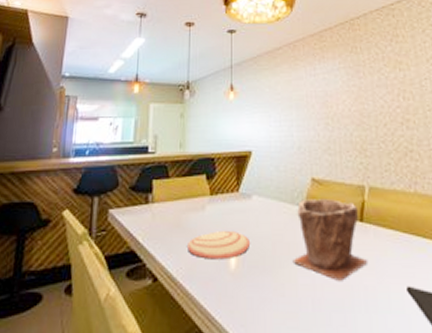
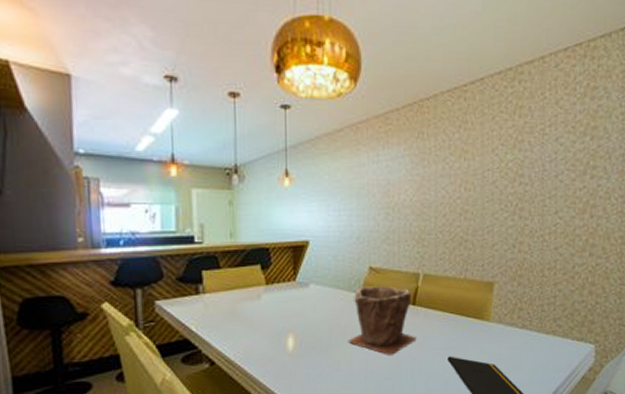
plate: present [188,231,250,260] -> none [244,317,307,344]

